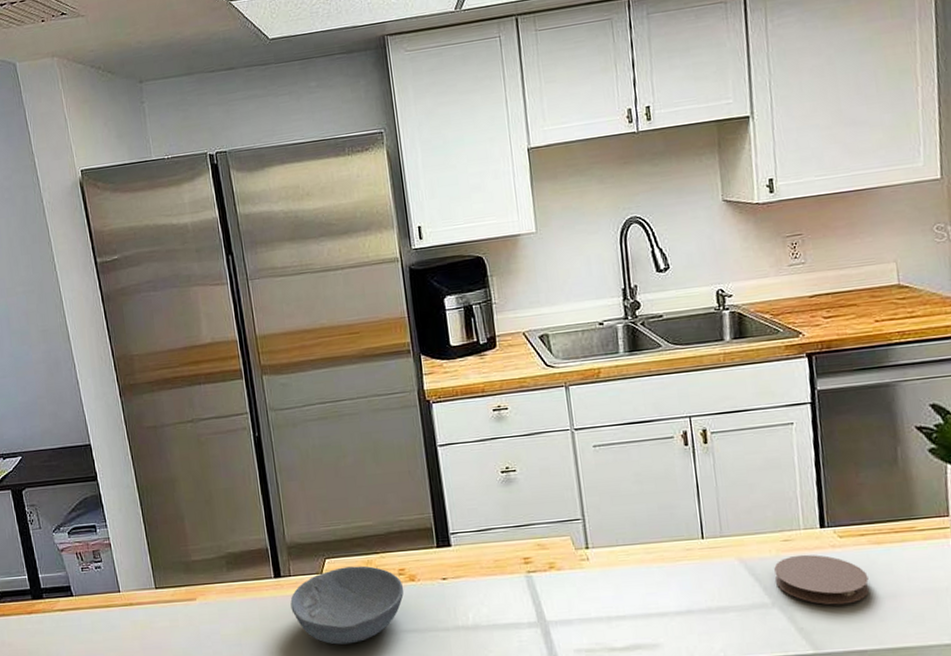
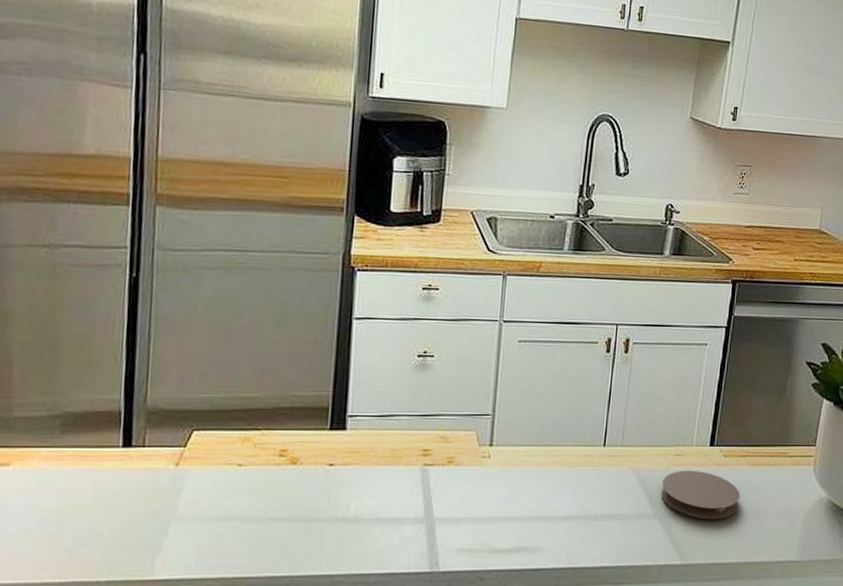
bowl: present [290,566,404,645] -> none [137,442,283,530]

